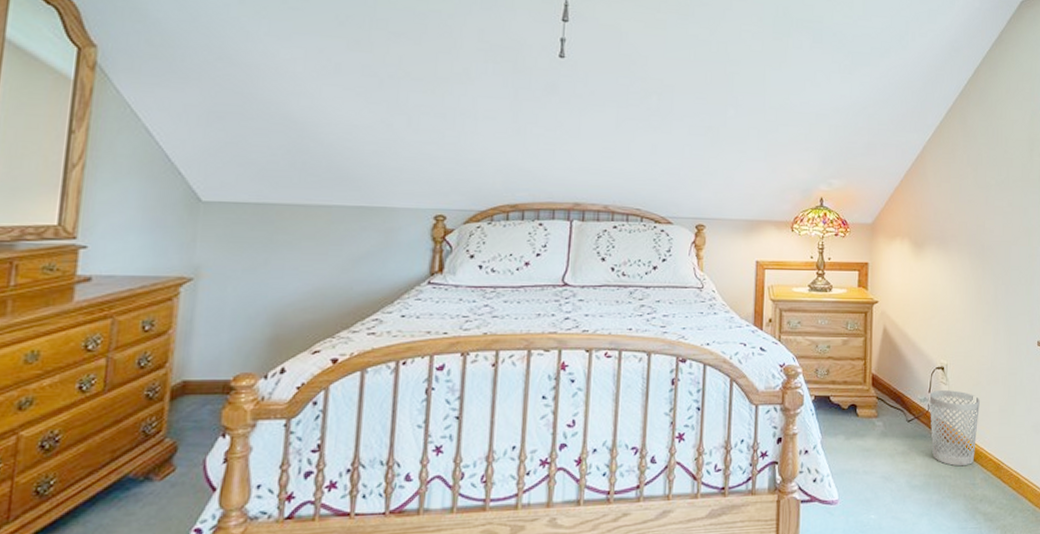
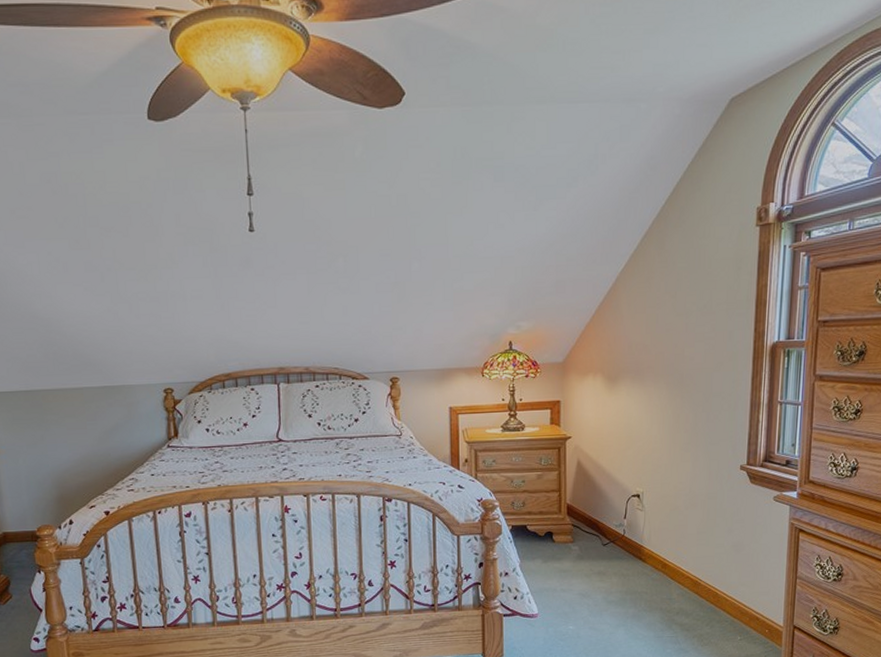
wastebasket: present [929,390,980,466] -> none [625,515,677,584]

